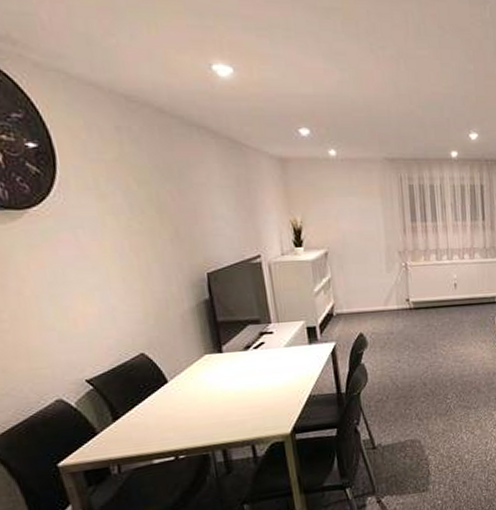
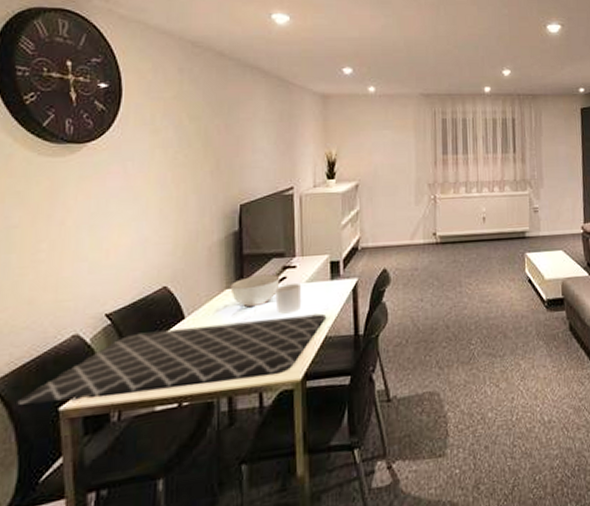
placemat: none [14,375,309,464] -> present [17,313,327,406]
bowl: none [209,339,259,371] -> present [230,274,280,308]
mug: none [255,347,283,376] -> present [275,283,302,314]

